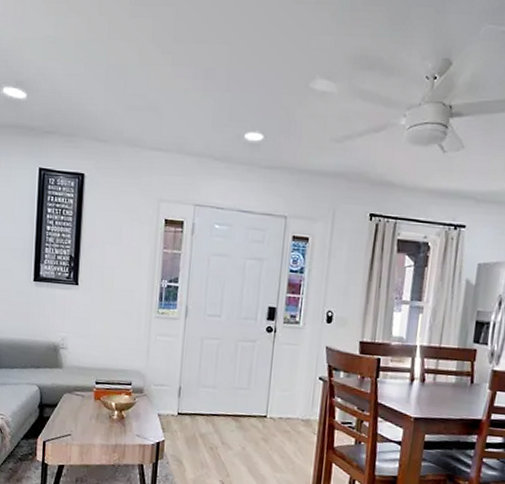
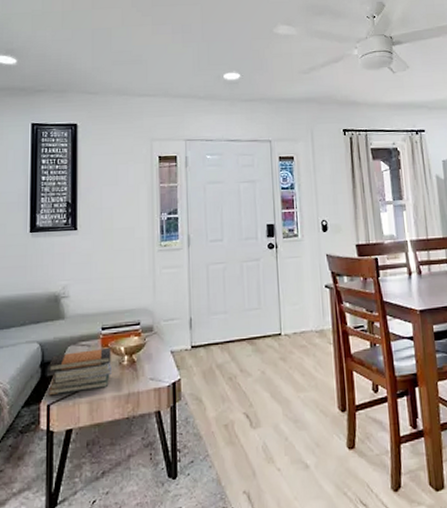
book stack: none [45,399,103,436] -> present [49,347,112,396]

